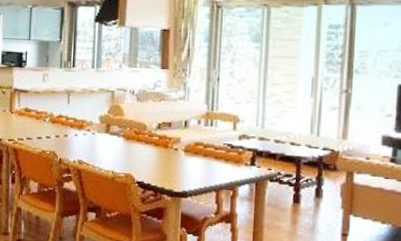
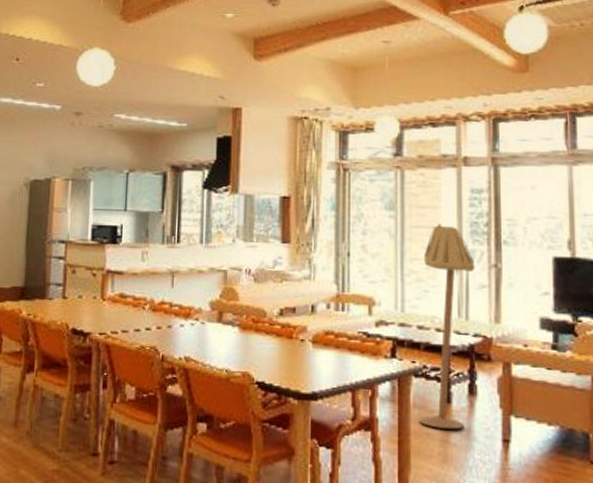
floor lamp: none [272,54,328,225] -> present [420,223,475,430]

